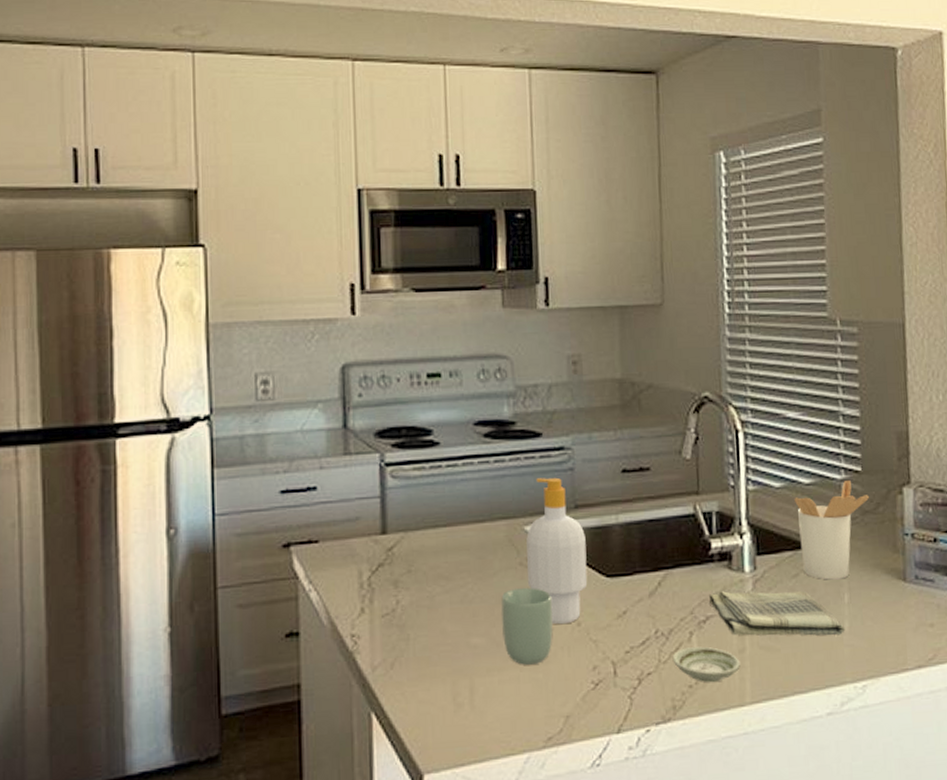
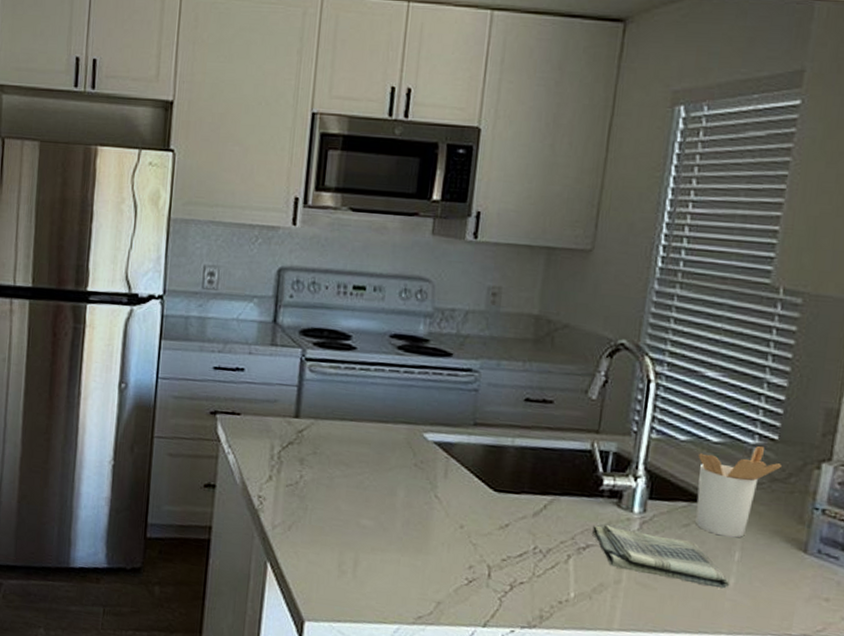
cup: present [501,588,553,665] -> none [390,485,440,553]
soap bottle: present [526,477,588,625] -> none [419,393,480,525]
saucer: present [672,646,740,683] -> none [546,568,614,605]

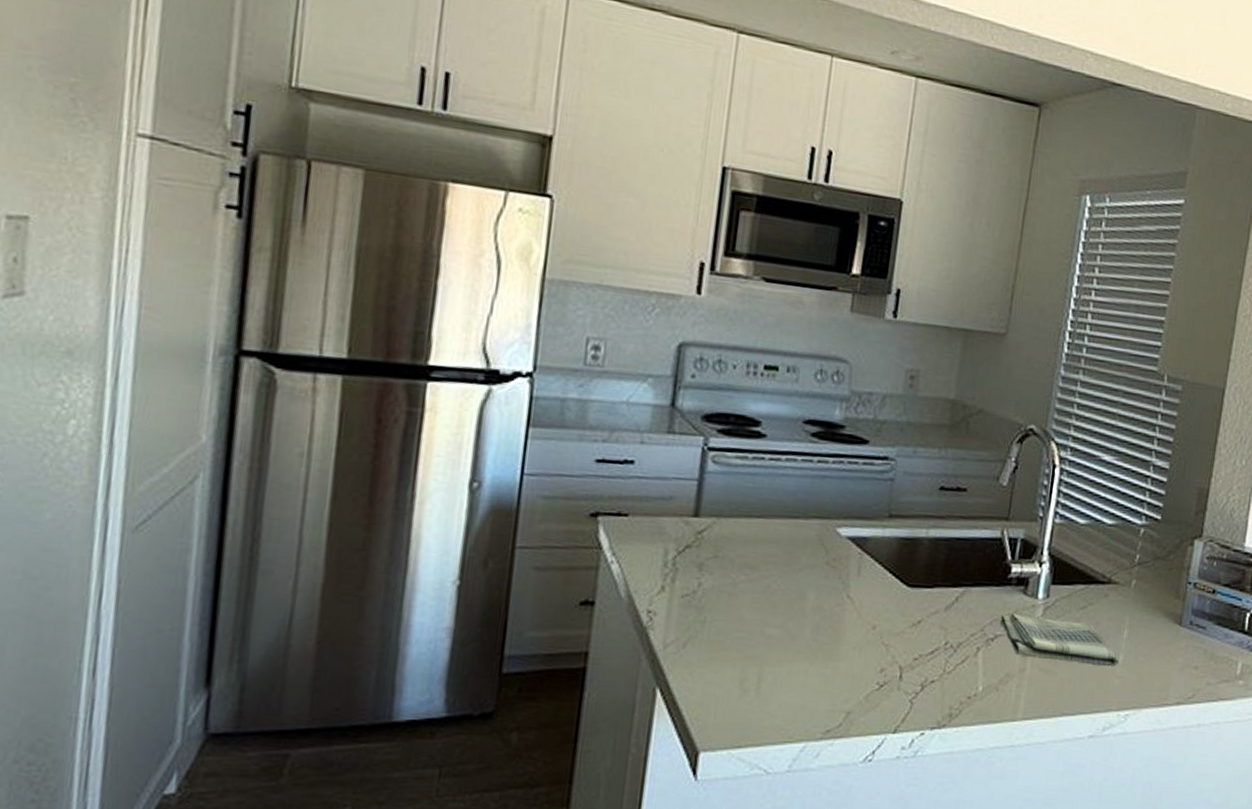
utensil holder: present [695,445,783,538] -> none [1091,526,1164,616]

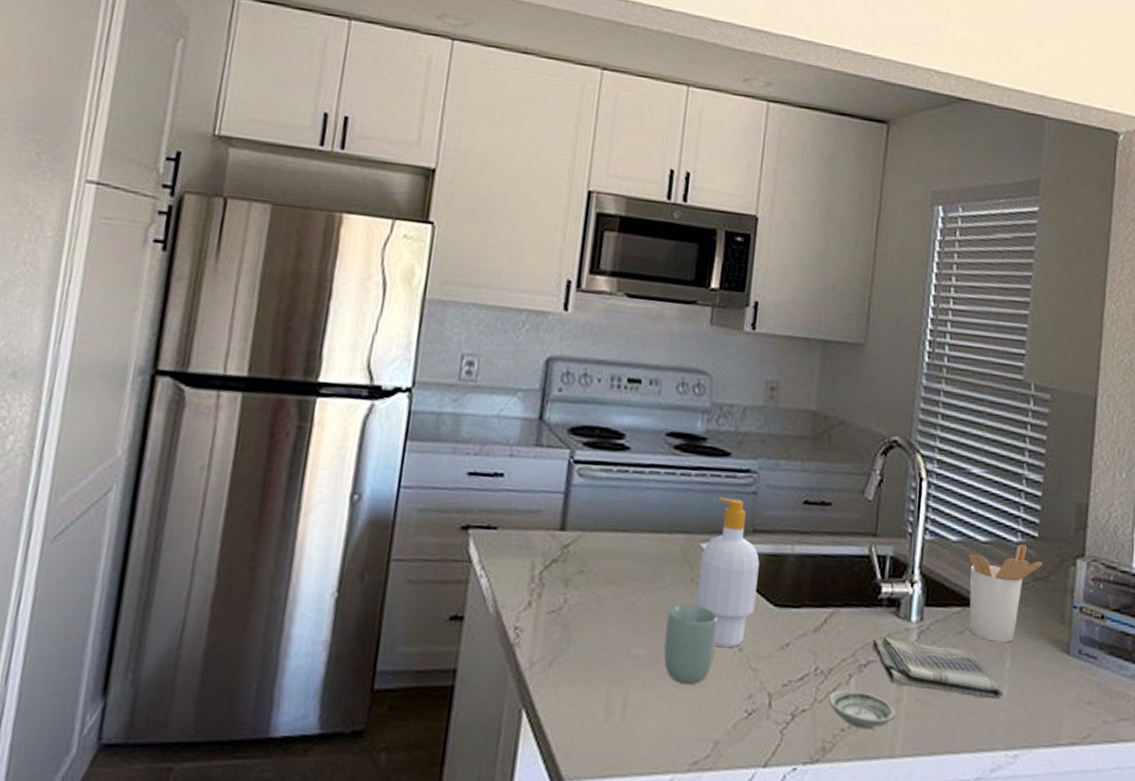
cup: none [798,586,852,660] -> present [663,604,717,684]
soap bottle: none [830,483,895,626] -> present [695,497,760,648]
saucer: none [956,661,1019,697] -> present [828,689,895,730]
utensil holder: none [1091,526,1164,616] -> present [969,543,1043,643]

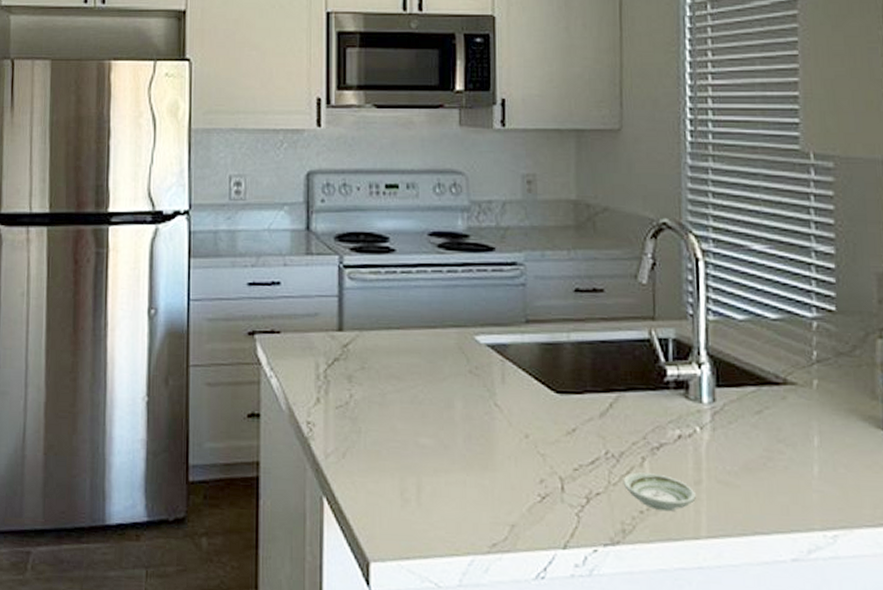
cup: present [663,604,717,684] -> none [450,395,500,470]
soap bottle: present [695,497,760,648] -> none [476,291,537,435]
dish towel: present [873,637,1004,700] -> none [664,420,815,479]
utensil holder: present [969,543,1043,643] -> none [759,318,845,421]

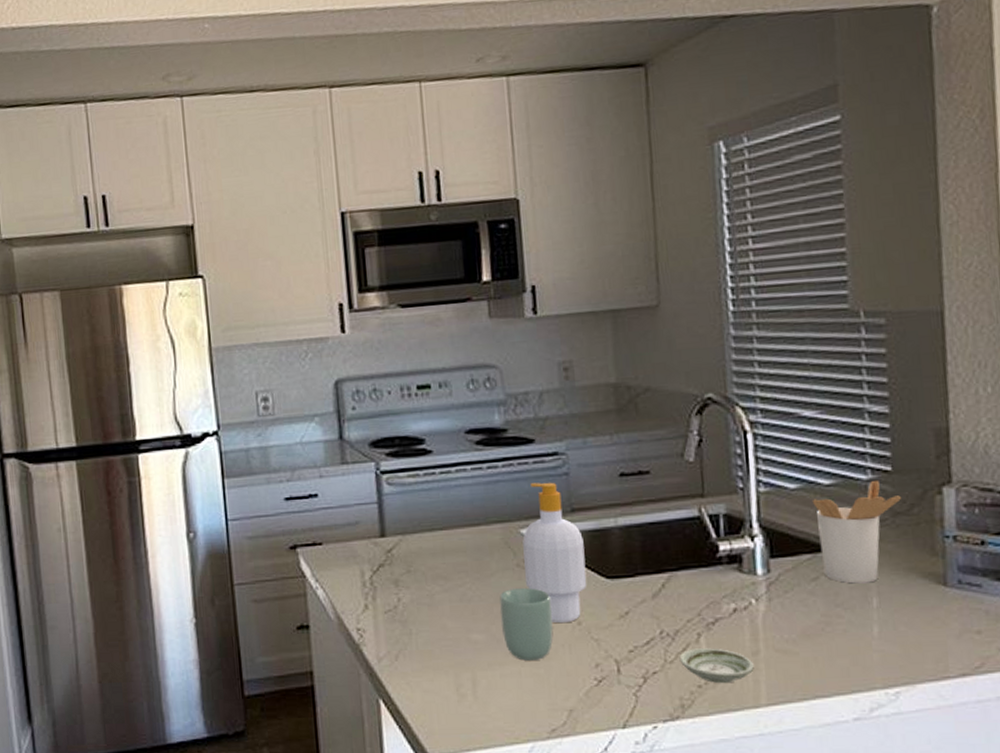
cup: none [450,395,500,470] -> present [499,588,553,661]
soap bottle: none [476,291,537,435] -> present [522,482,587,624]
utensil holder: none [759,318,845,421] -> present [813,480,902,584]

